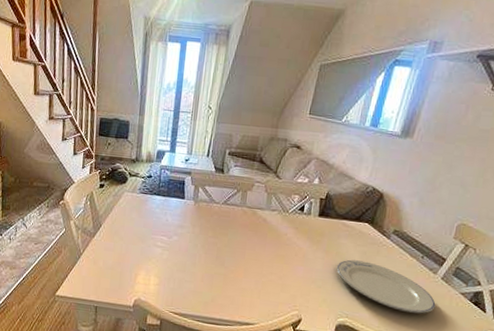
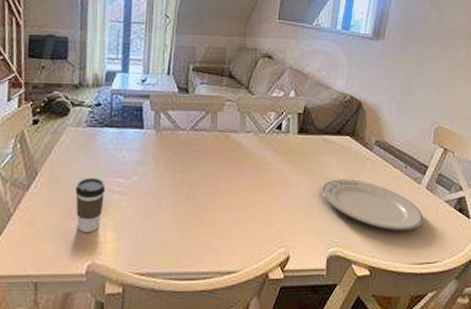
coffee cup: none [128,233,152,276] -> present [75,178,106,233]

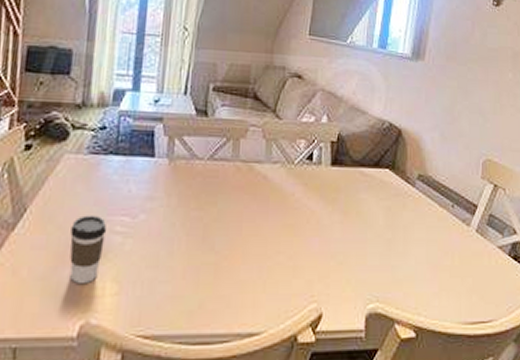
plate: present [321,179,424,230] -> none [358,219,475,282]

